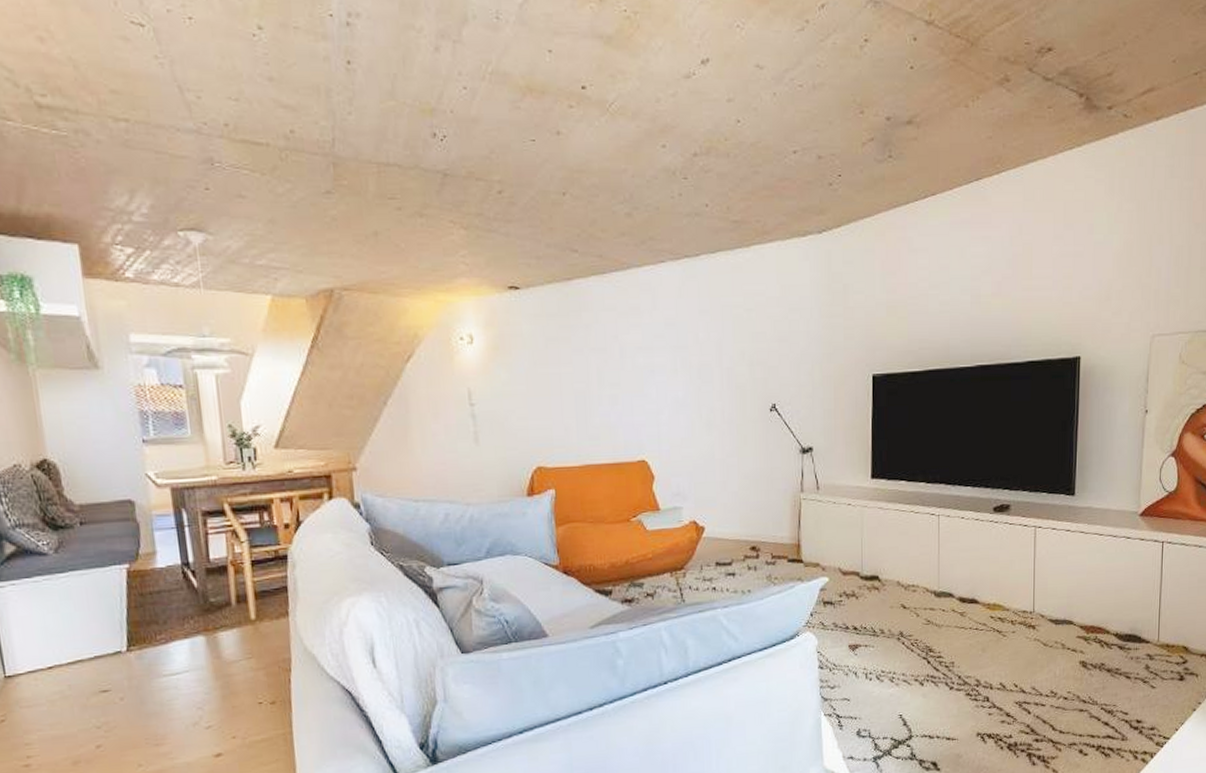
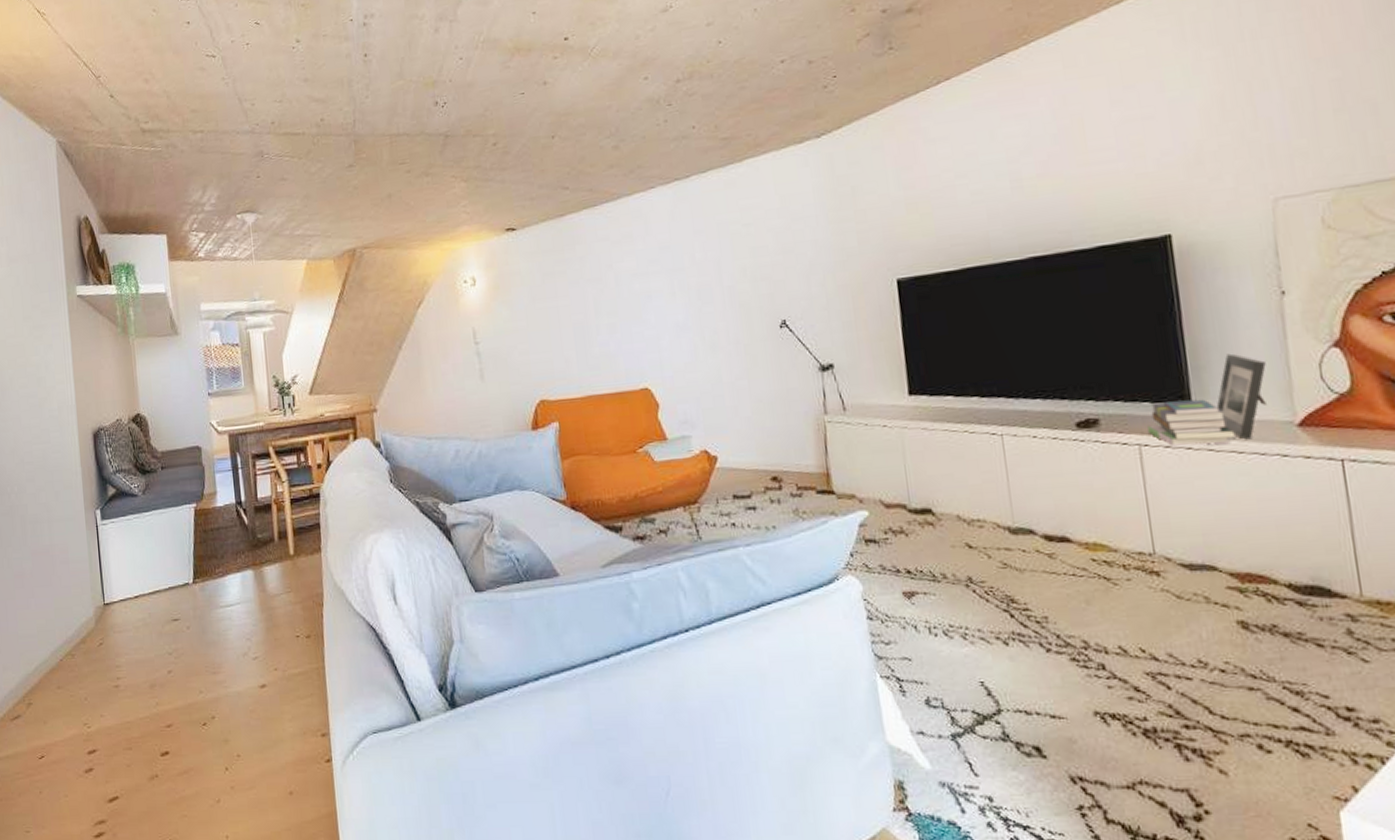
books: none [1043,492,1098,529] -> present [1148,399,1234,447]
picture frame: none [1090,457,1127,525] -> present [1216,353,1266,440]

